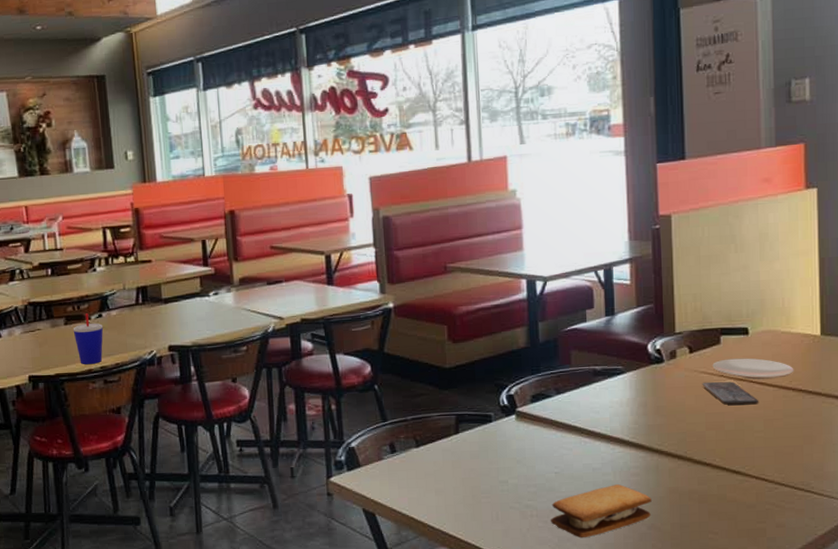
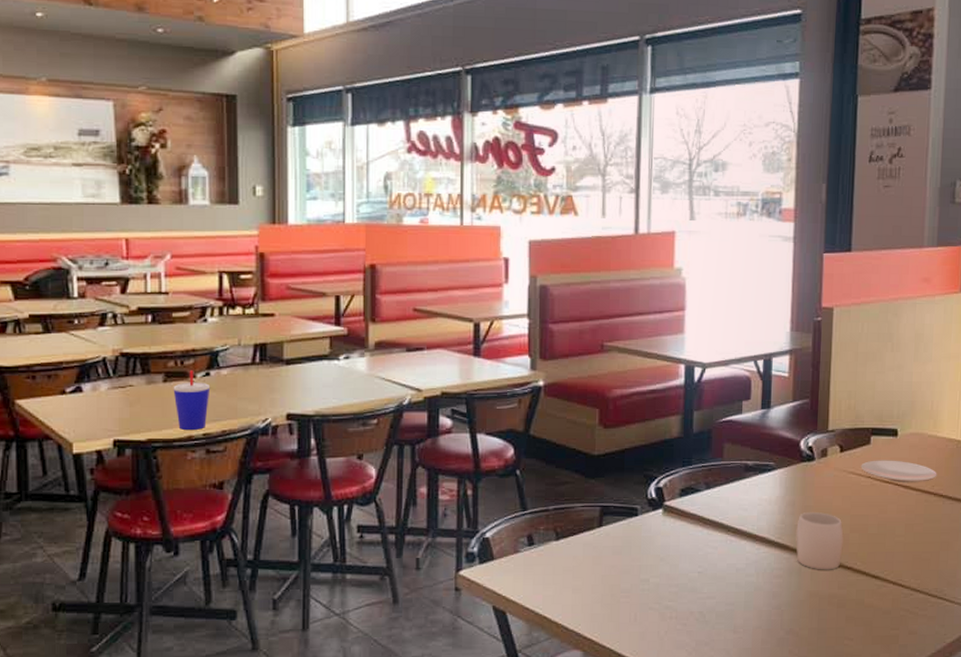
sandwich: present [550,484,653,538] -> none [689,586,793,643]
mug: none [650,411,700,467] -> present [796,511,844,570]
smartphone: present [702,381,759,405] -> none [849,482,903,508]

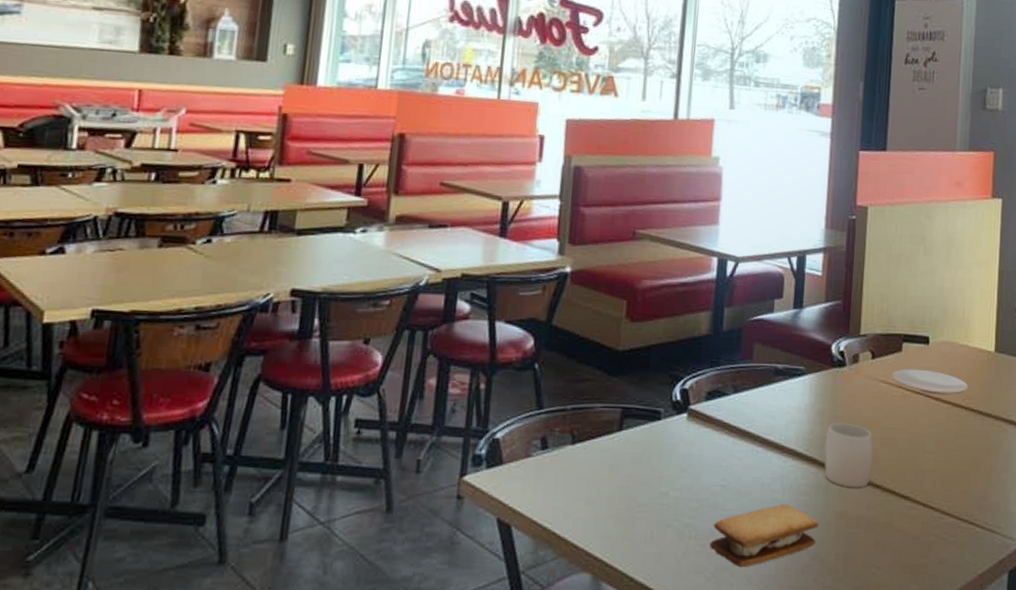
beverage cup: present [173,370,211,431] -> none [167,235,211,303]
sandwich: none [689,586,793,643] -> present [709,504,819,568]

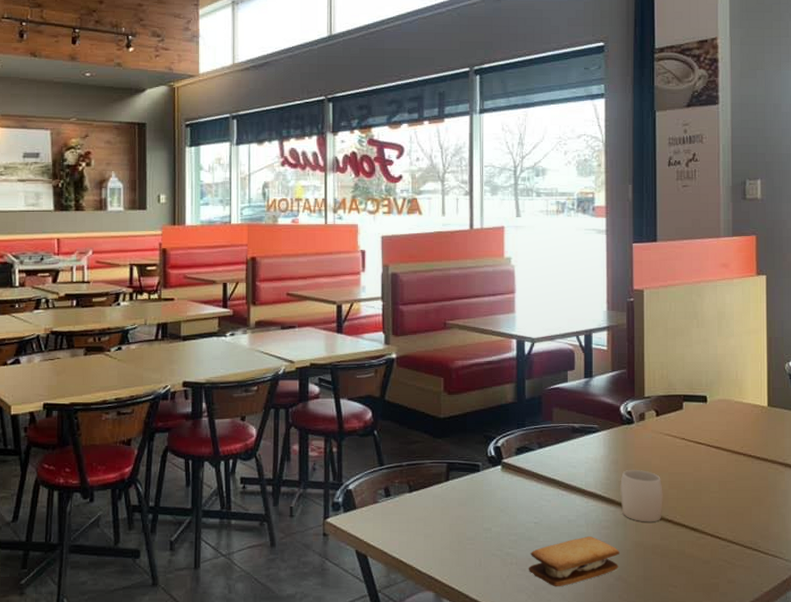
plate: present [892,368,968,395] -> none [675,423,745,444]

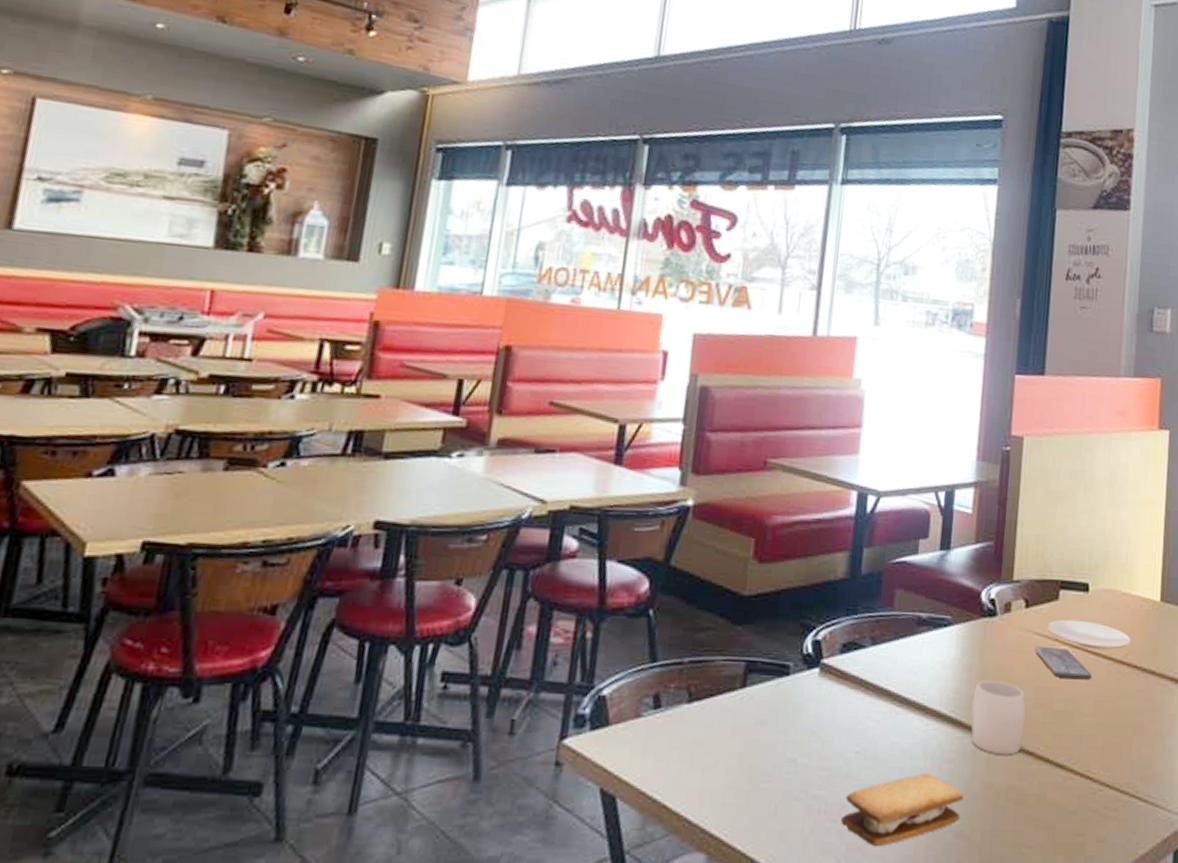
smartphone: none [666,443,715,467] -> present [1034,646,1093,680]
plate: none [675,423,745,444] -> present [1047,619,1131,649]

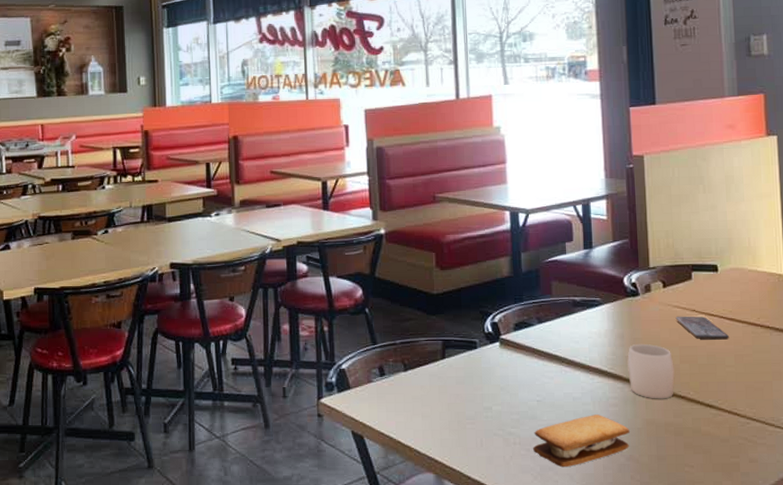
plate: present [1047,619,1131,649] -> none [685,294,762,315]

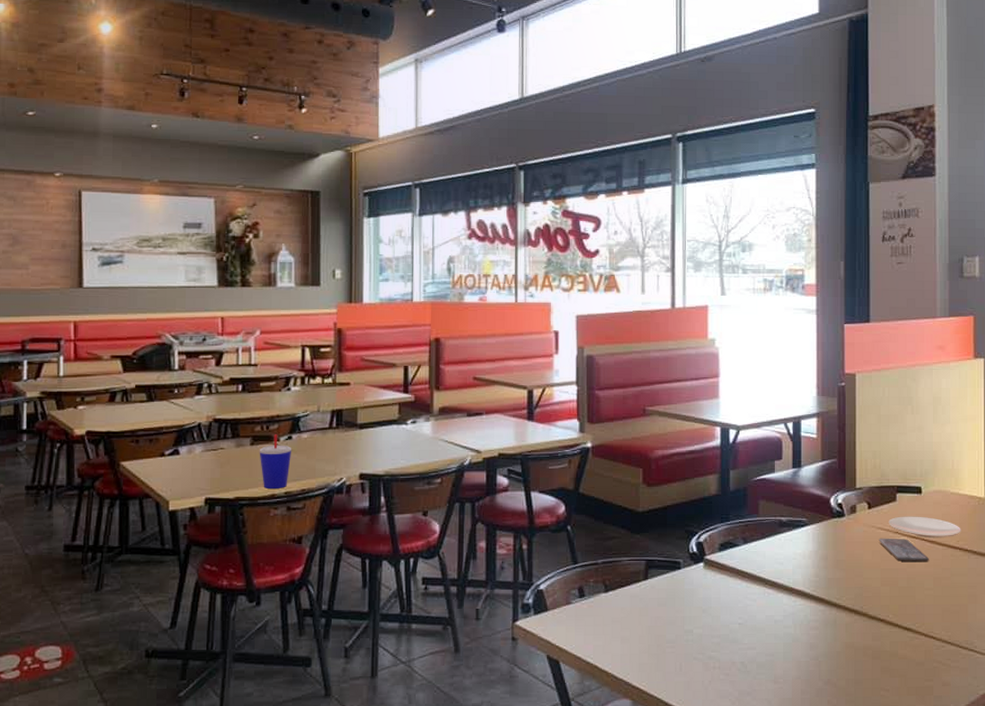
beverage cup: none [79,229,109,279] -> present [259,434,292,490]
sandwich: present [532,414,631,468] -> none [731,638,830,693]
mug: present [627,343,675,399] -> none [830,565,875,622]
plate: none [685,294,762,315] -> present [888,516,961,537]

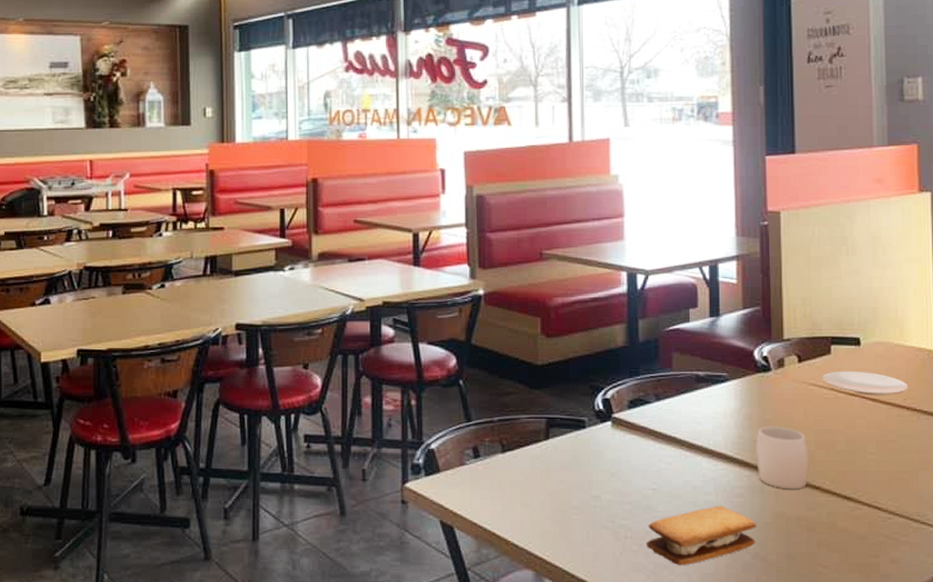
beverage cup: present [259,434,292,490] -> none [131,282,165,341]
sandwich: none [731,638,830,693] -> present [645,506,758,566]
mug: none [830,565,875,622] -> present [756,425,809,490]
smartphone: present [878,538,930,562] -> none [811,395,872,423]

